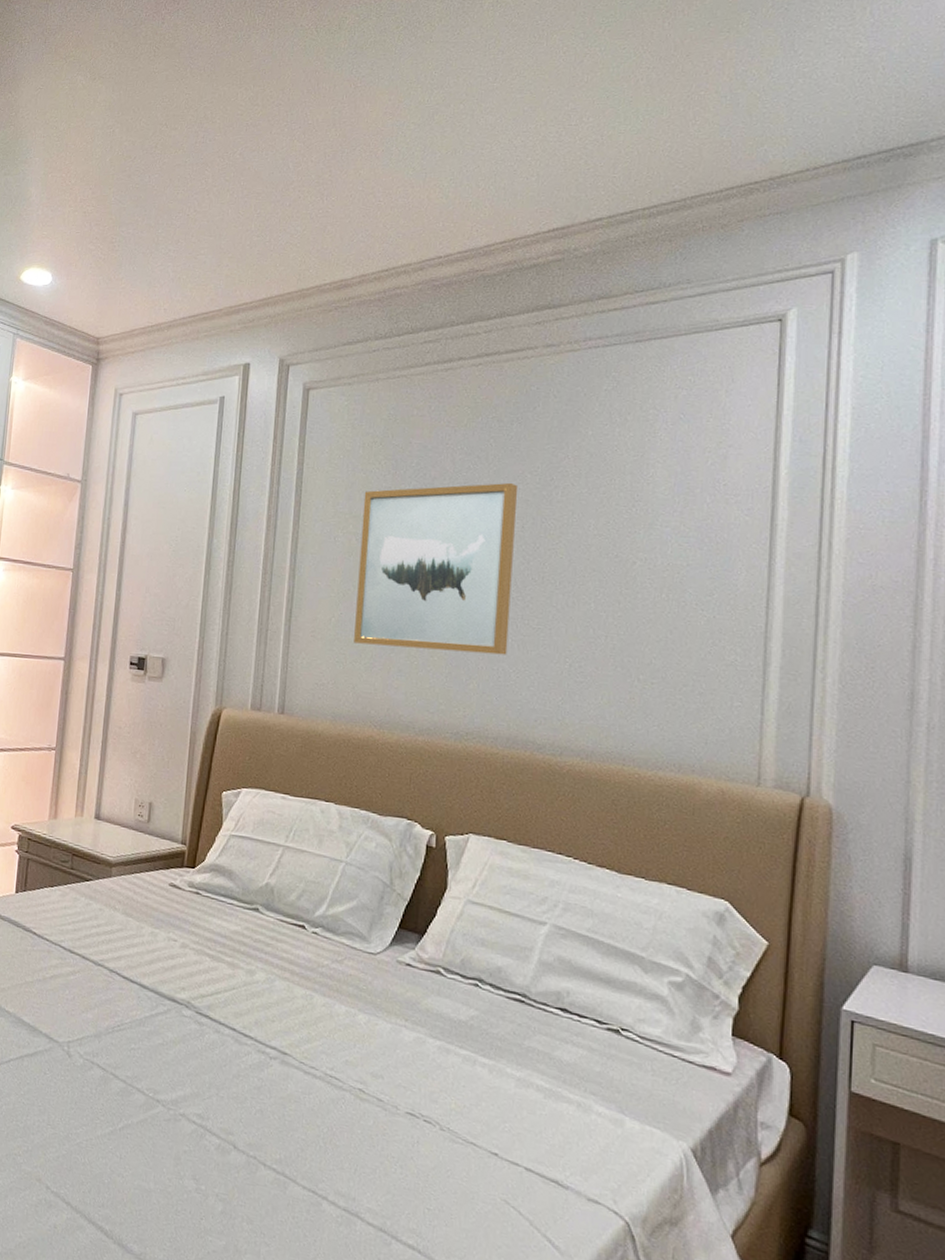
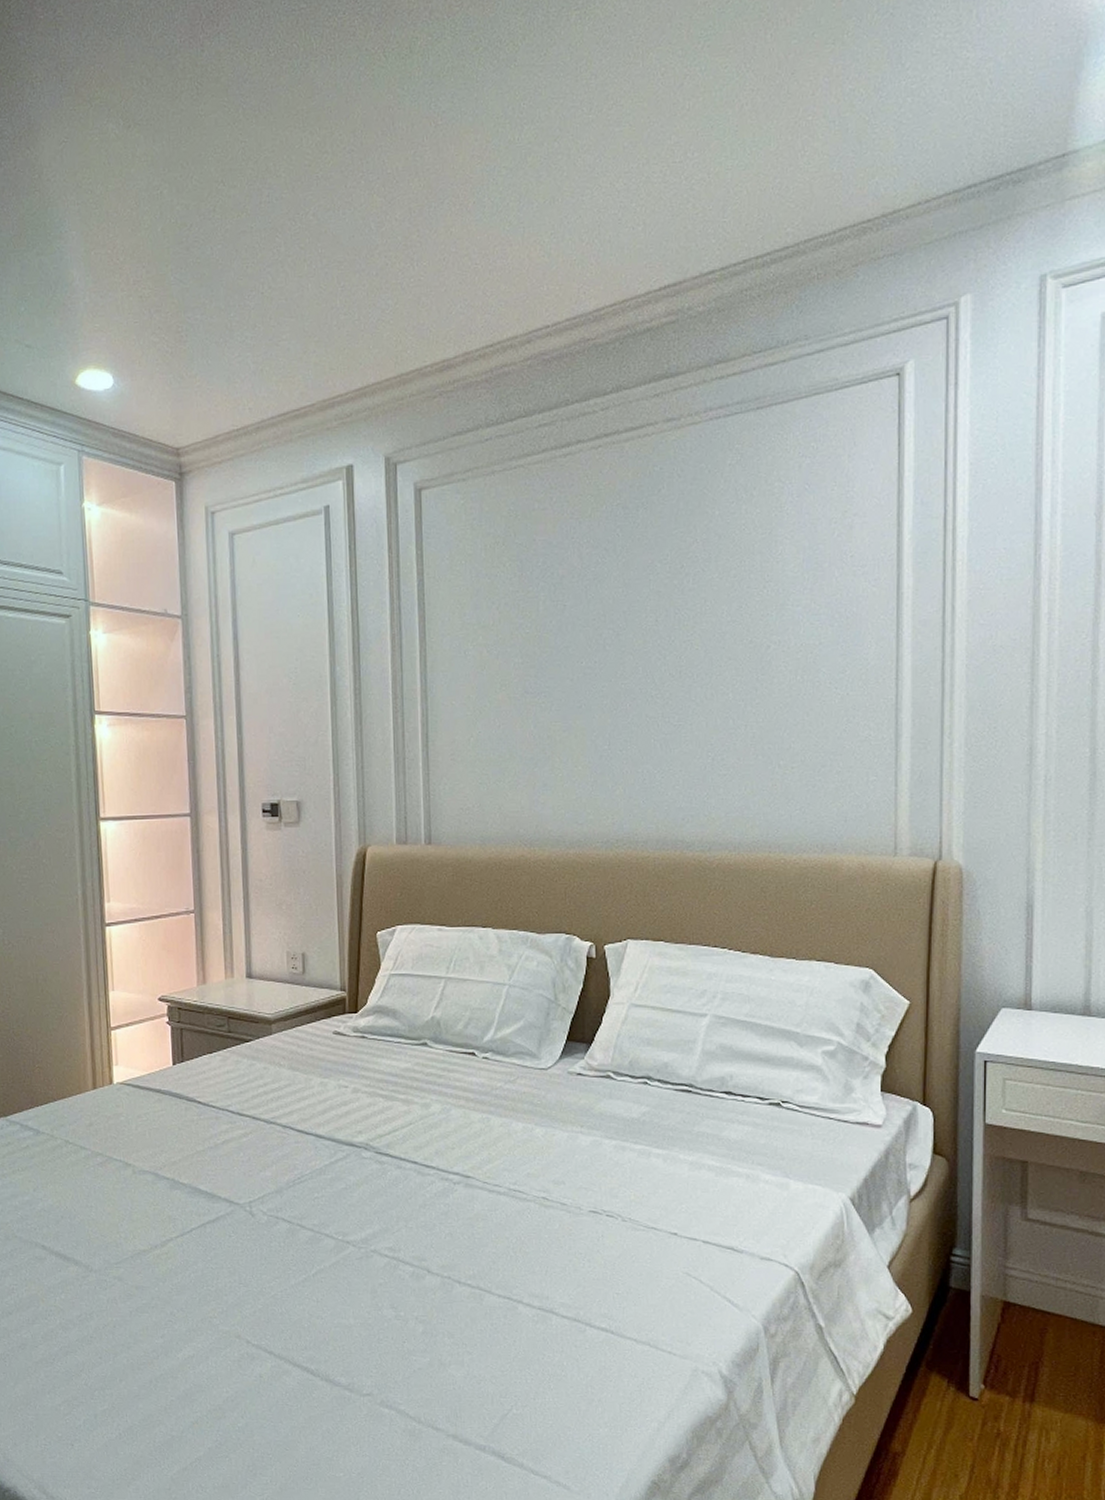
wall art: present [354,483,517,655] -> none [491,575,651,762]

